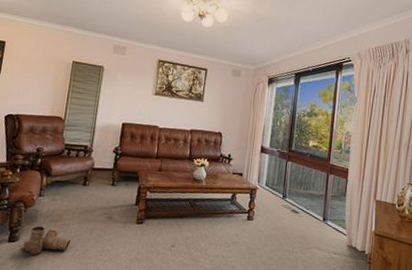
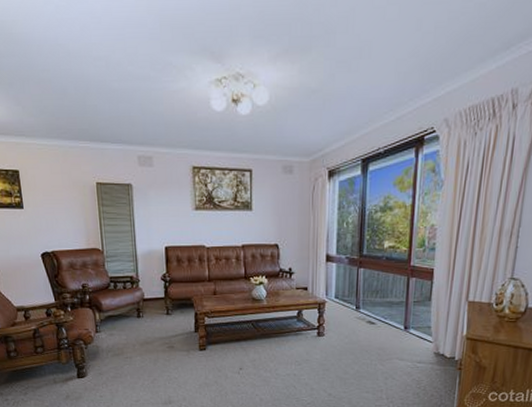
boots: present [23,225,71,256] -> none [93,360,138,389]

